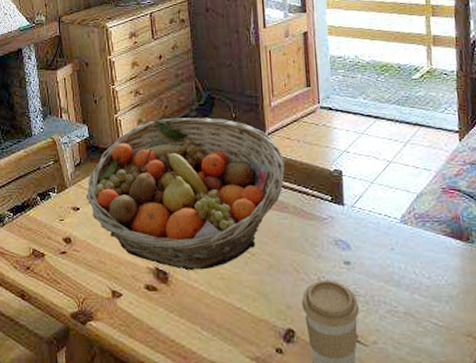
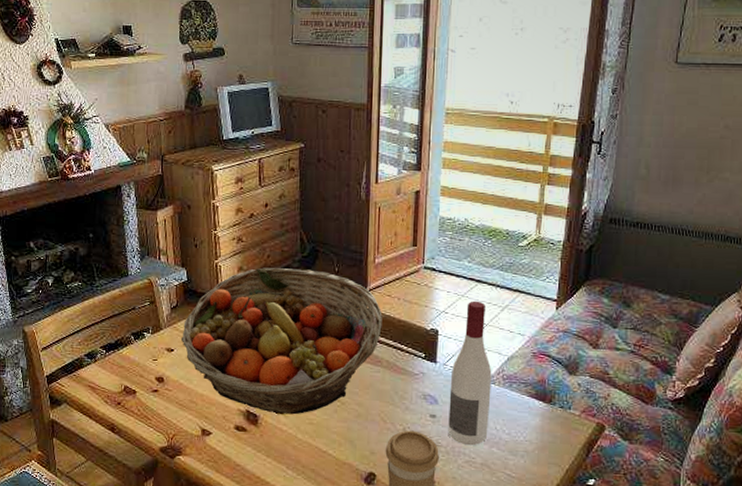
wine bottle: none [360,137,407,293] -> present [448,300,492,446]

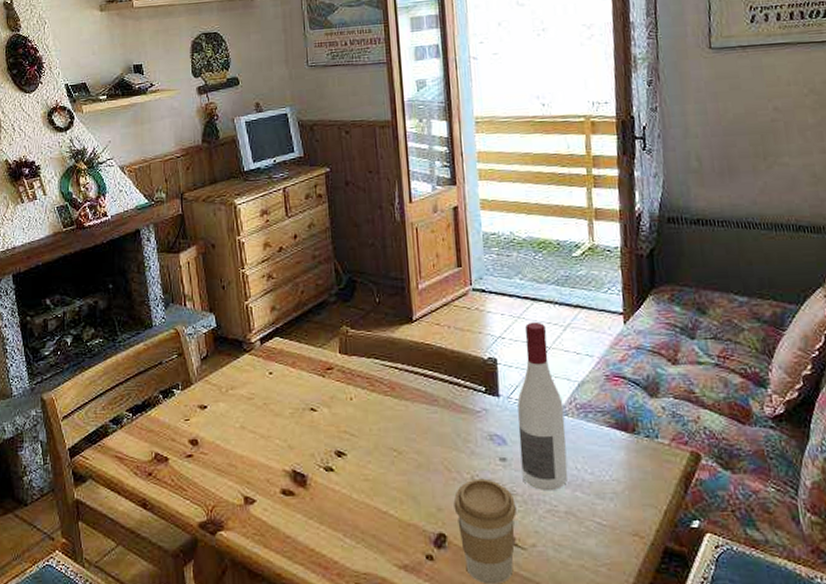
fruit basket: present [182,267,383,415] -> none [215,303,434,471]

